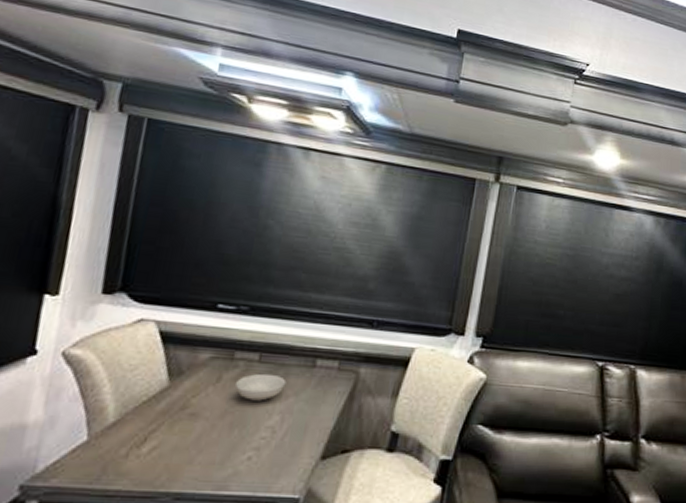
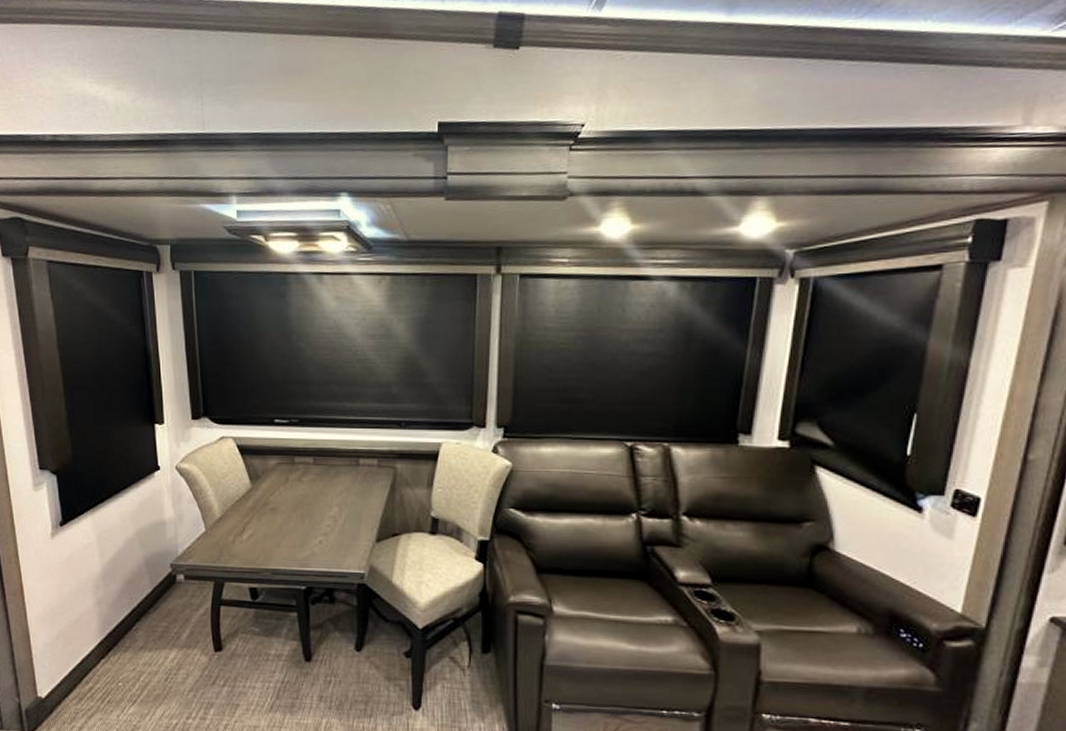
bowl: present [234,373,287,401] -> none [299,473,338,496]

